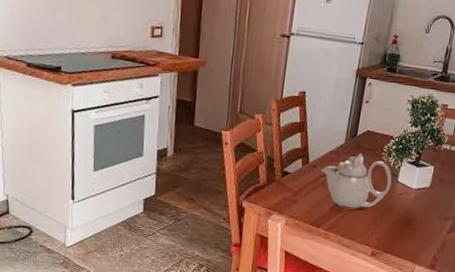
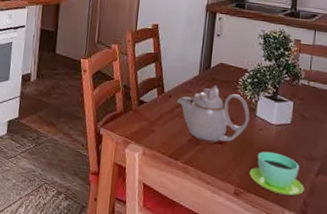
cup: none [386,214,436,253] -> present [249,151,304,196]

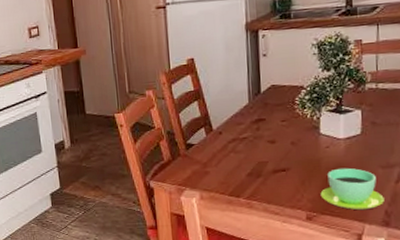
teapot: present [176,85,250,143] -> none [228,110,313,173]

